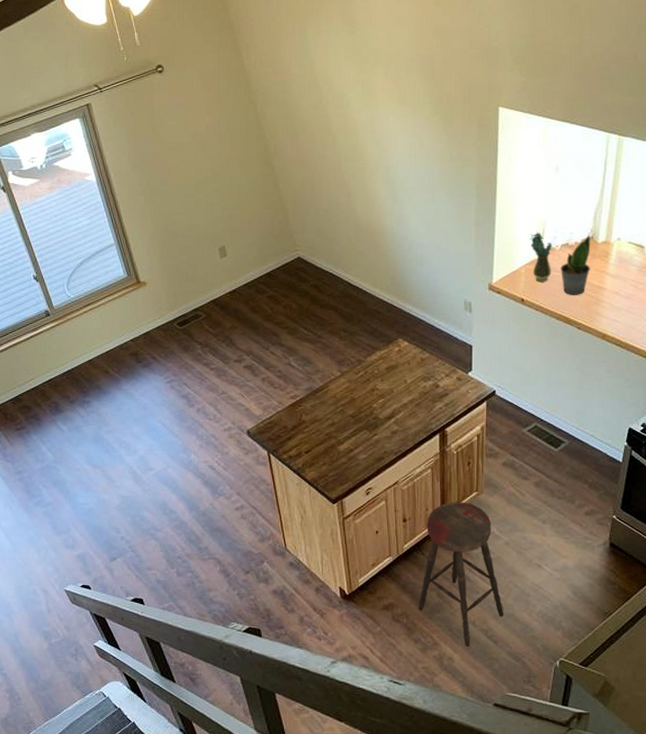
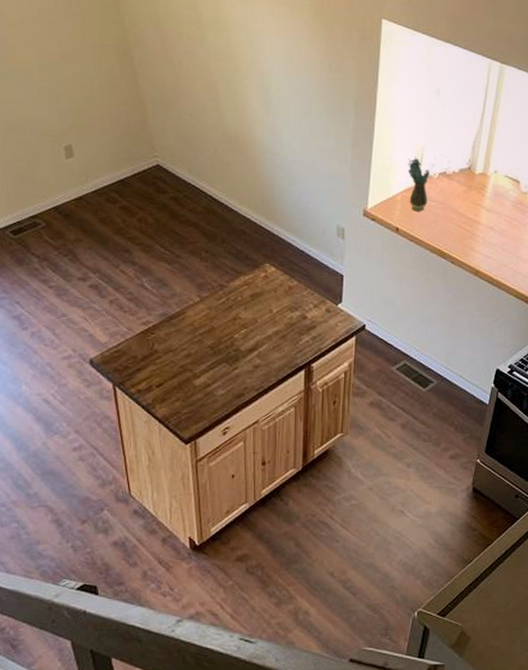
bar stool: present [419,501,503,647] -> none [275,443,363,600]
potted plant: present [561,234,591,295] -> none [437,164,468,228]

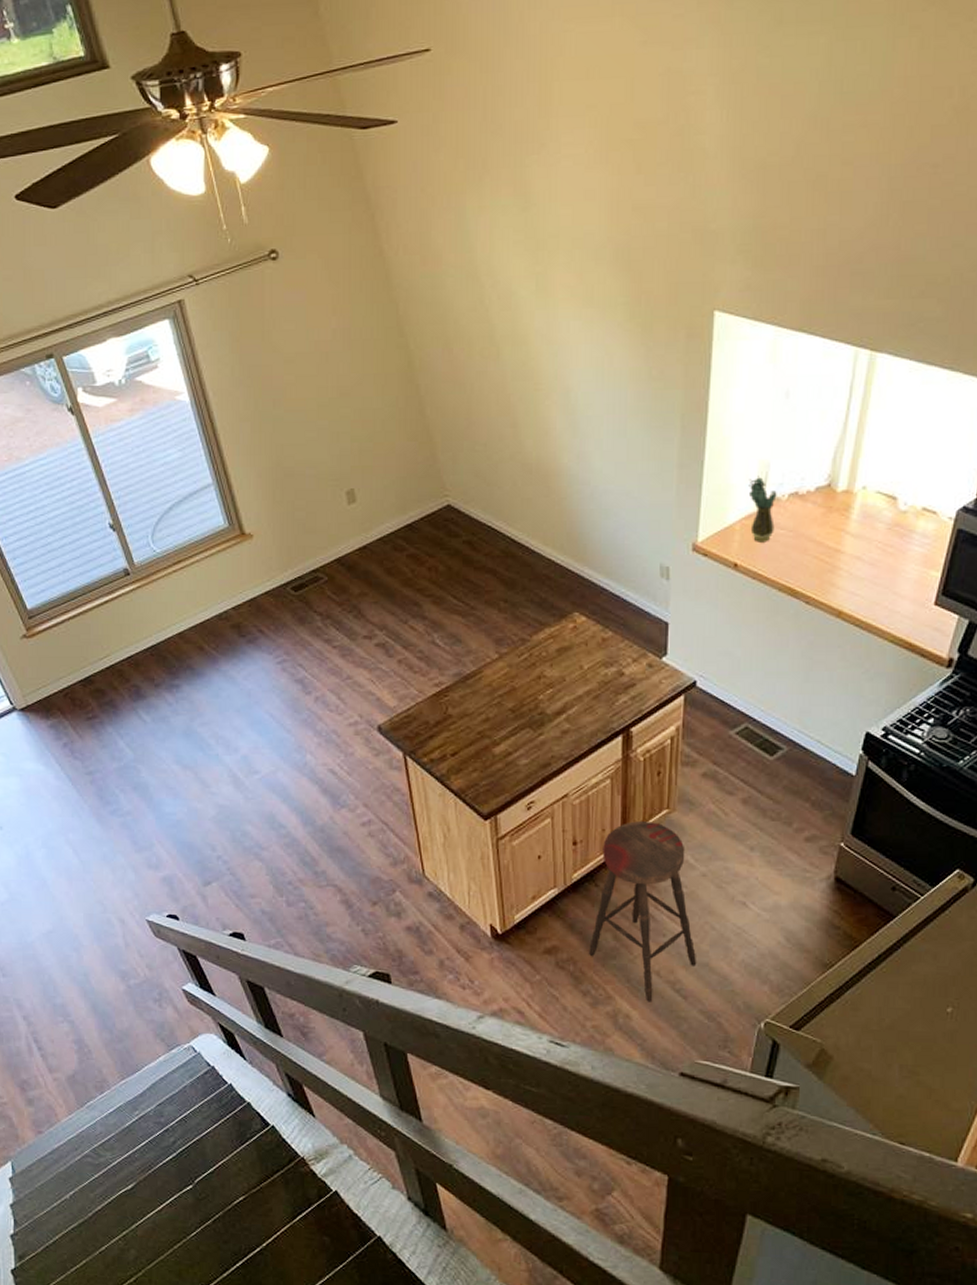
bar stool: none [275,443,363,600] -> present [589,820,696,1002]

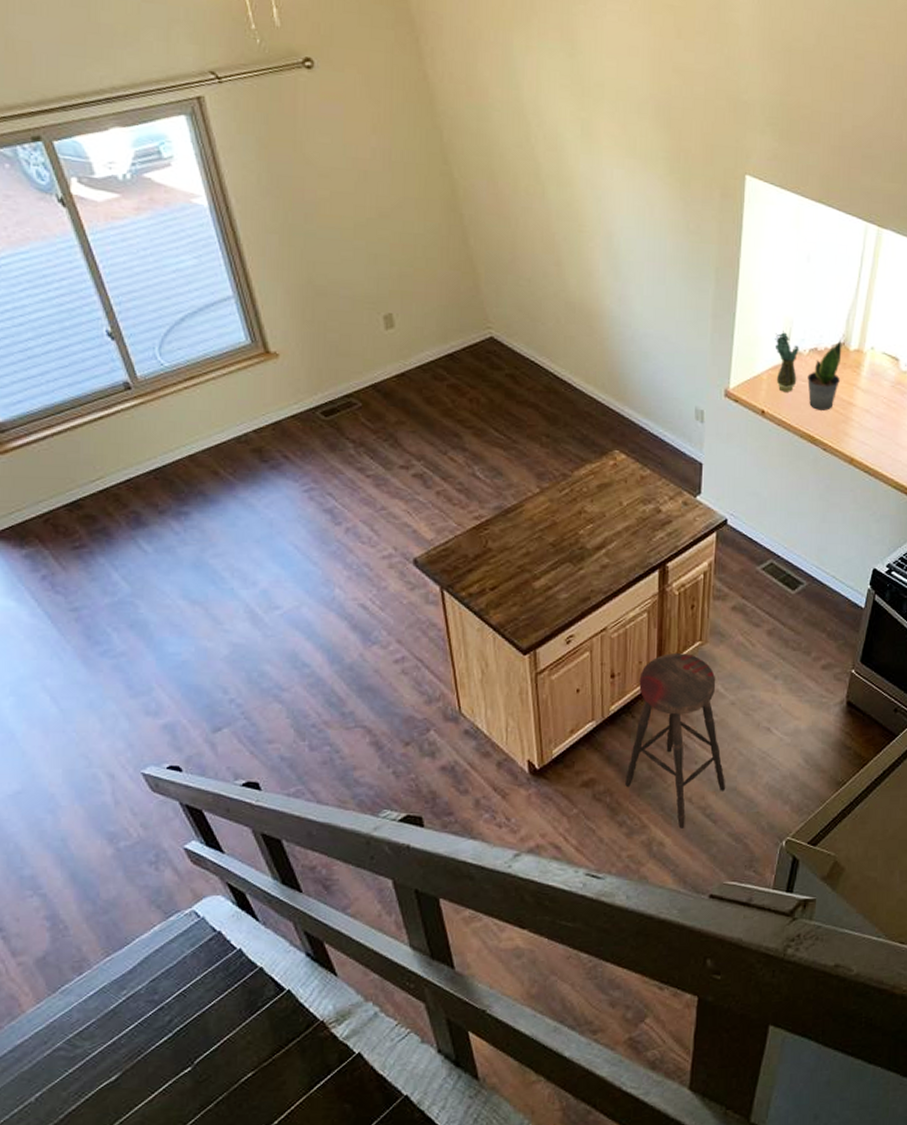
potted plant: none [787,481,828,560] -> present [807,340,842,410]

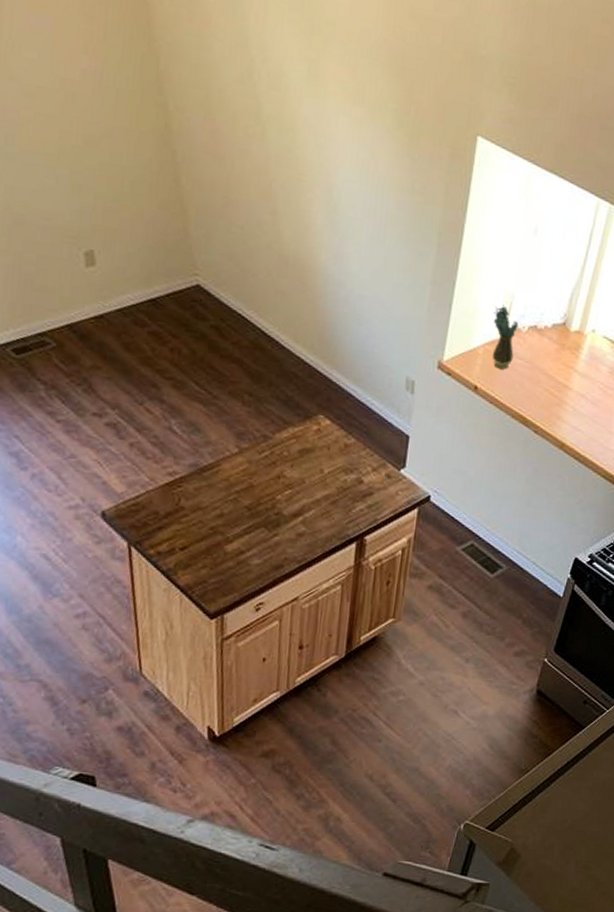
bar stool: present [625,652,725,829] -> none [306,628,408,805]
potted plant: present [807,340,842,410] -> none [524,319,563,392]

